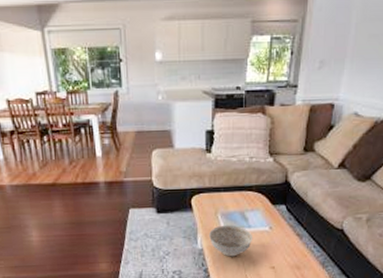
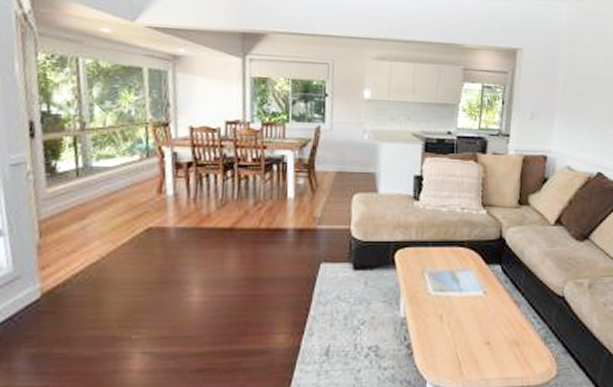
decorative bowl: present [209,224,253,257] -> none [414,287,465,329]

